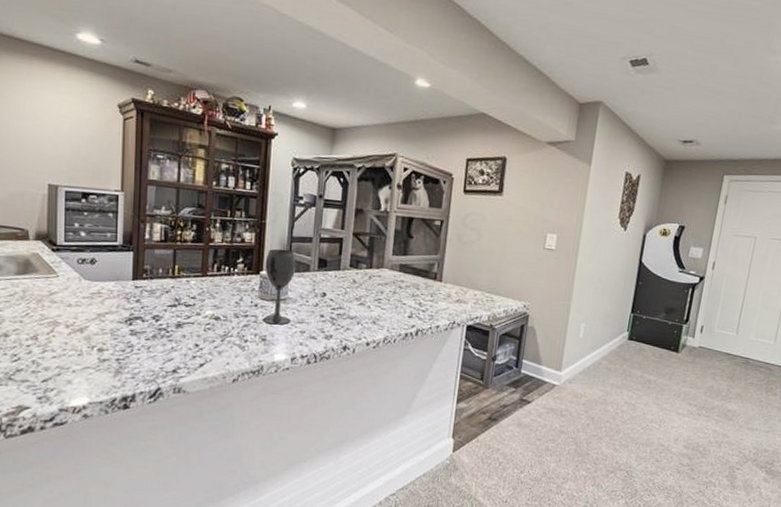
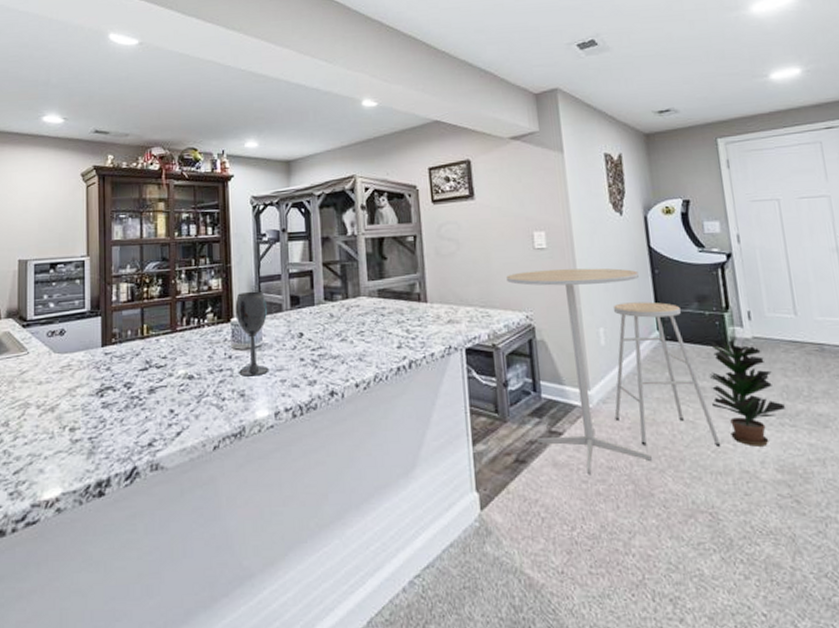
bar stool: none [509,267,651,434] -> present [507,268,721,474]
potted plant: none [651,345,706,429] -> present [709,339,785,447]

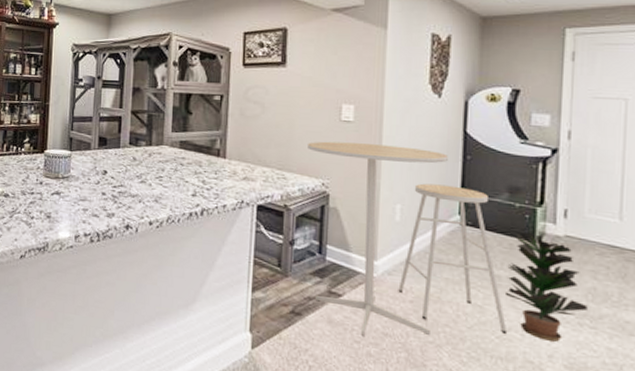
wine glass: present [235,291,269,377] -> none [47,128,78,203]

